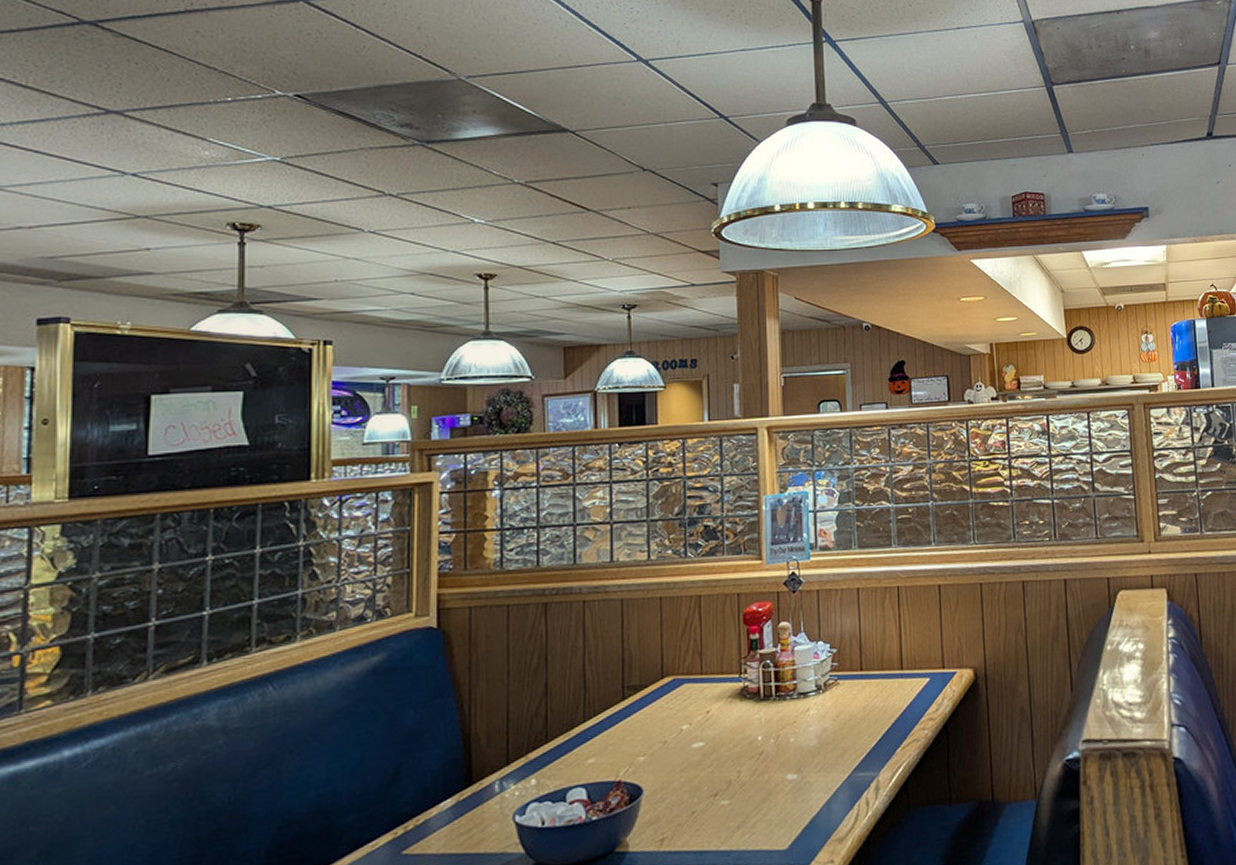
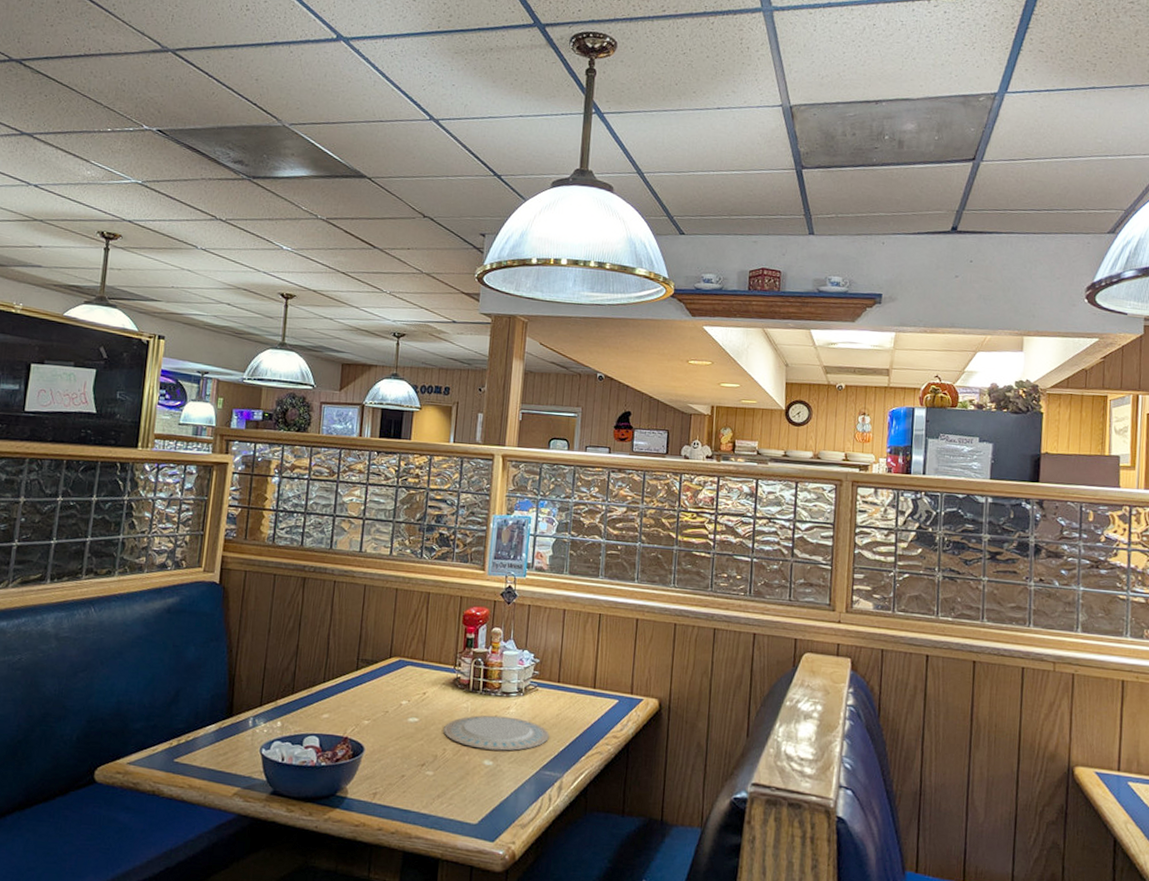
plate: none [736,719,858,763] -> present [444,715,549,751]

